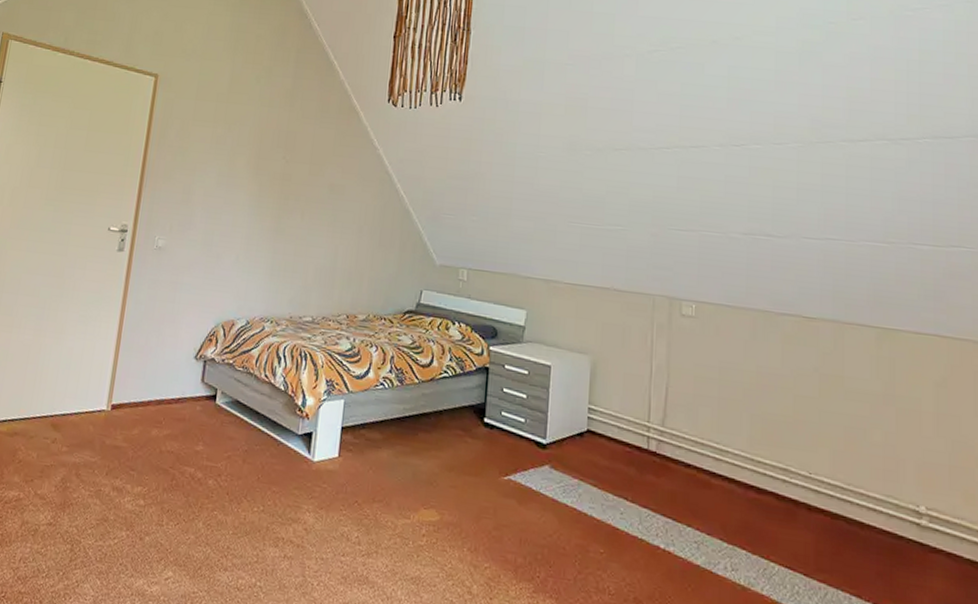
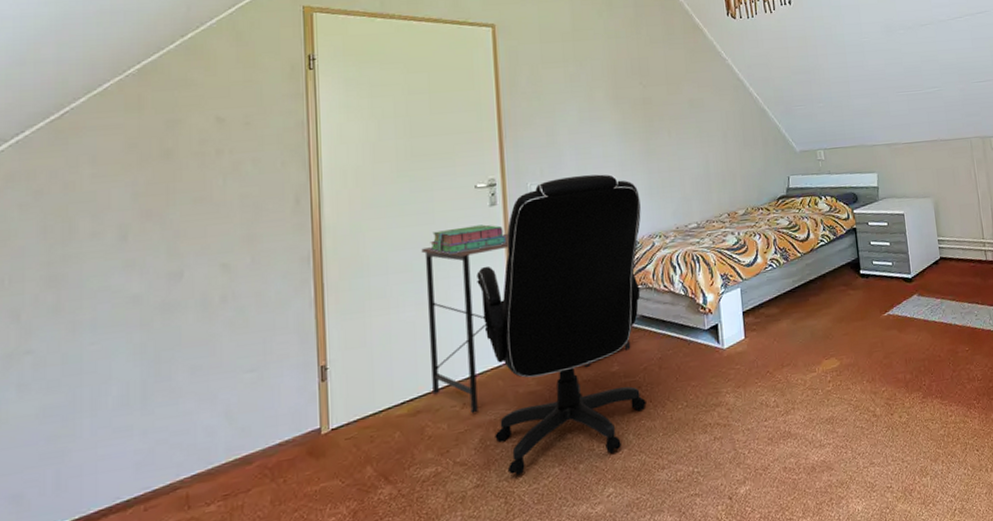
desk: none [31,277,221,451] -> present [421,233,631,414]
stack of books: none [58,263,126,292] -> present [430,224,507,254]
office chair: none [75,238,260,536] -> present [476,174,646,475]

